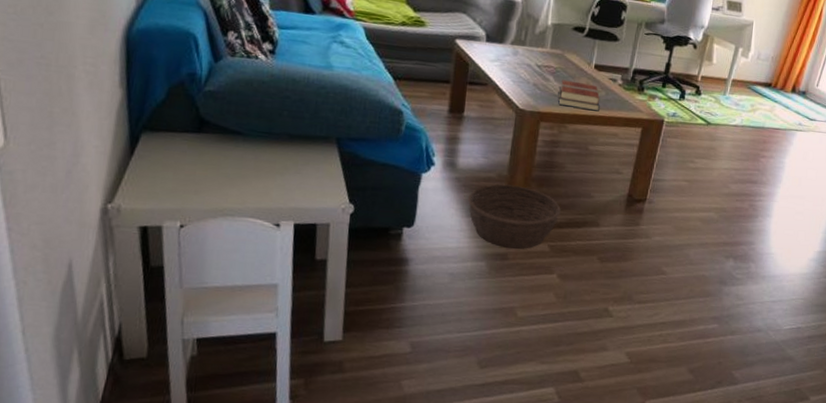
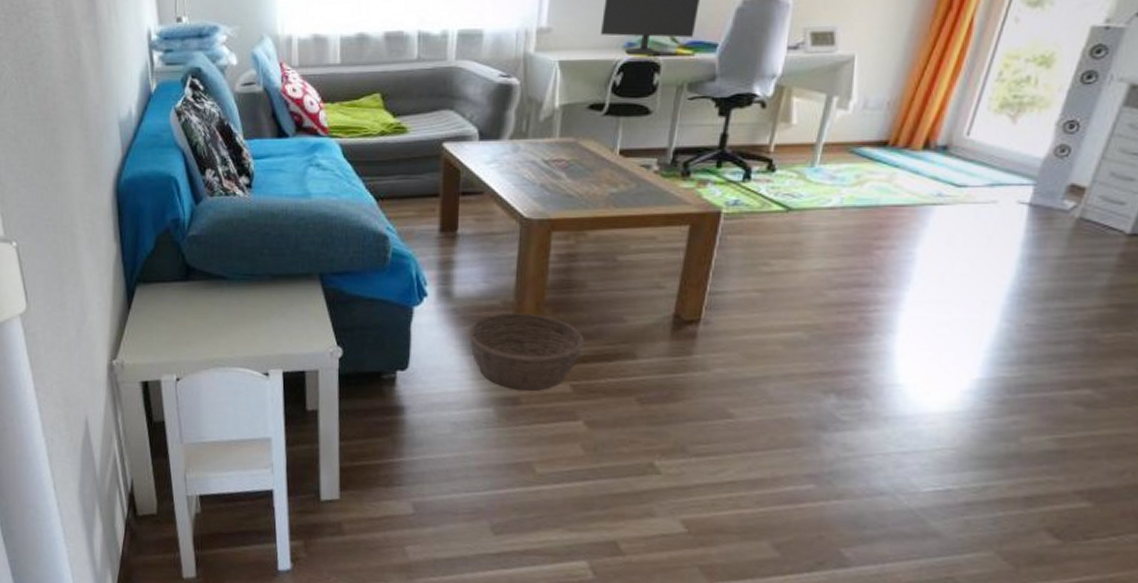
books: present [557,79,600,111] -> none [572,175,629,210]

